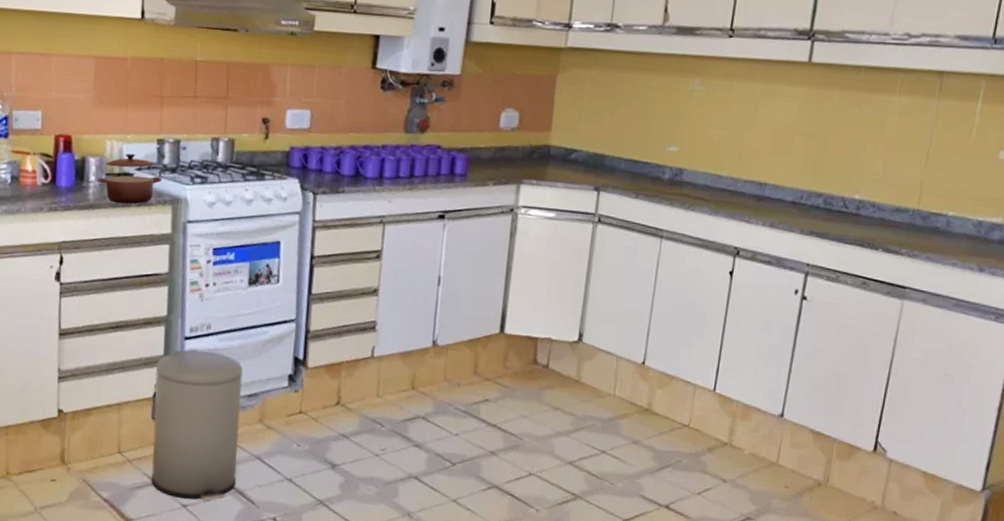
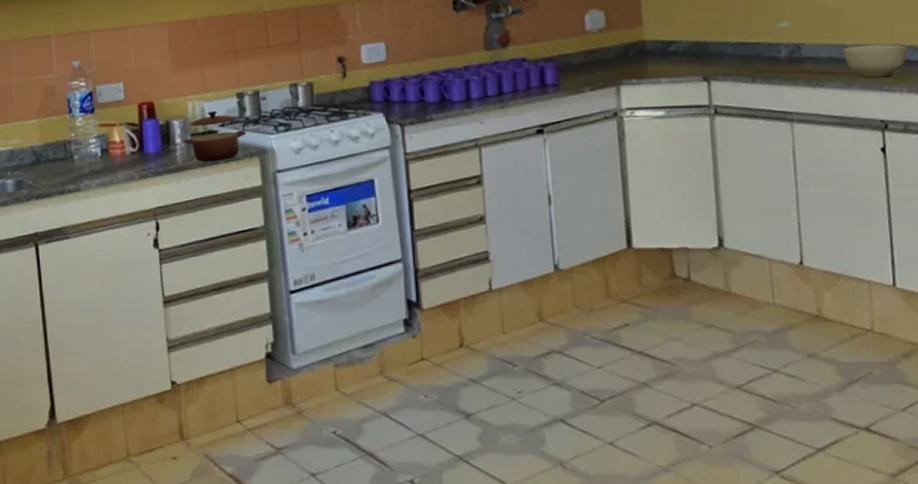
pedal bin: present [151,349,243,501] -> none [264,303,364,468]
bowl: none [717,177,770,210] -> present [842,43,908,78]

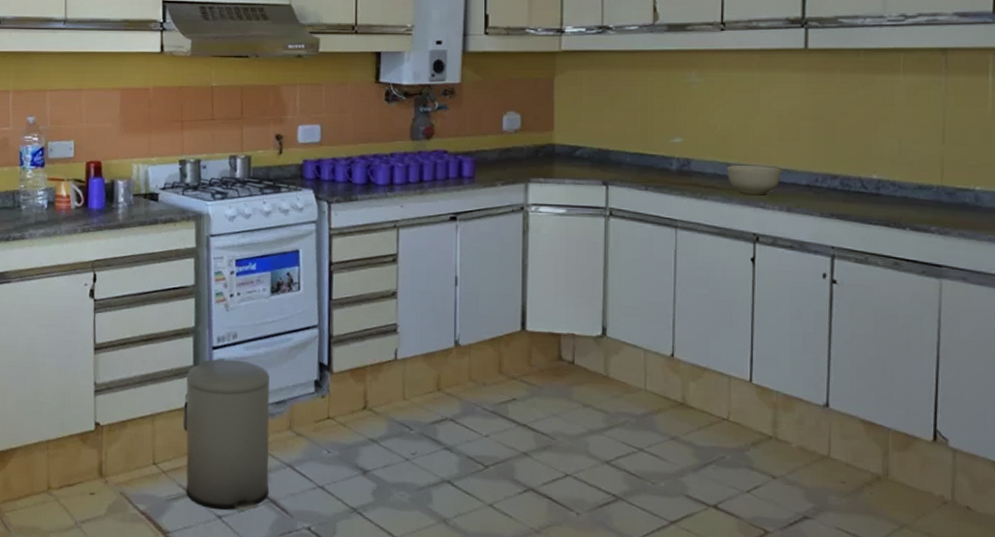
saucepan: present [183,111,246,161] -> none [126,175,185,221]
pedal bin: none [264,303,364,468] -> present [185,358,270,511]

